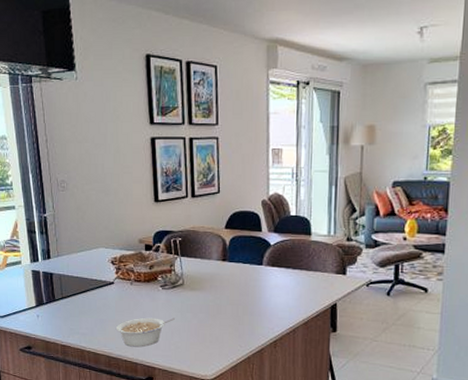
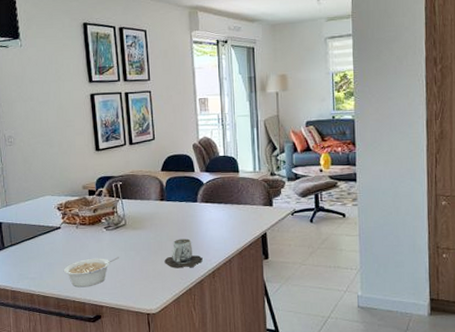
mug: none [223,303,265,335] -> present [164,238,203,269]

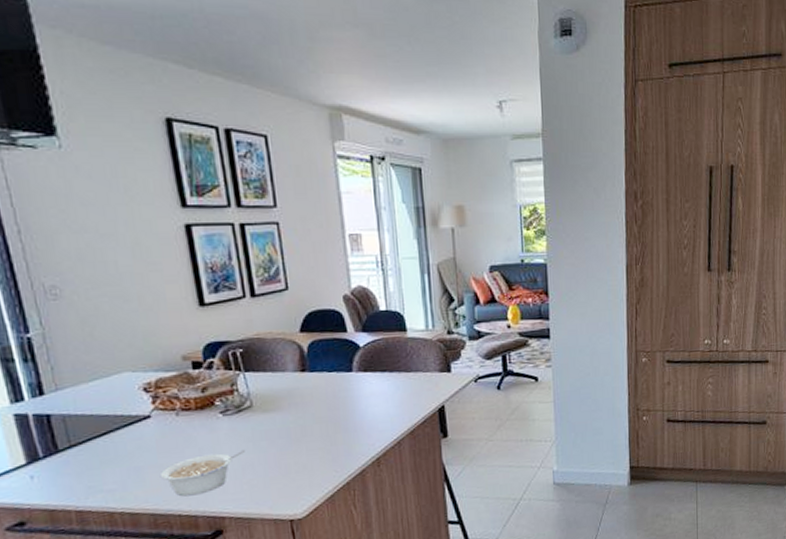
mug: present [164,238,203,269] -> none [310,419,363,459]

